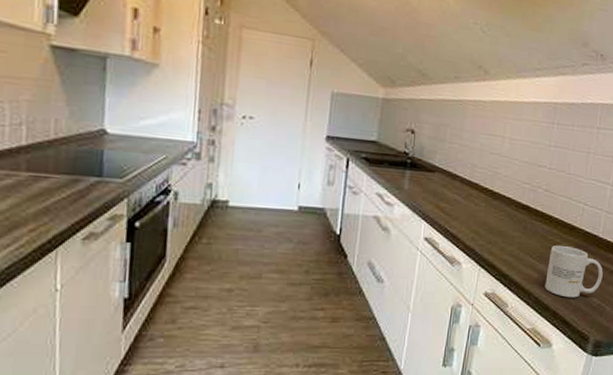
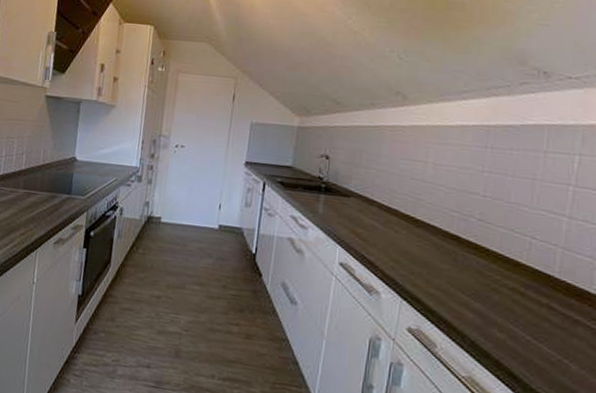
mug: present [545,245,603,298] -> none [483,282,563,348]

